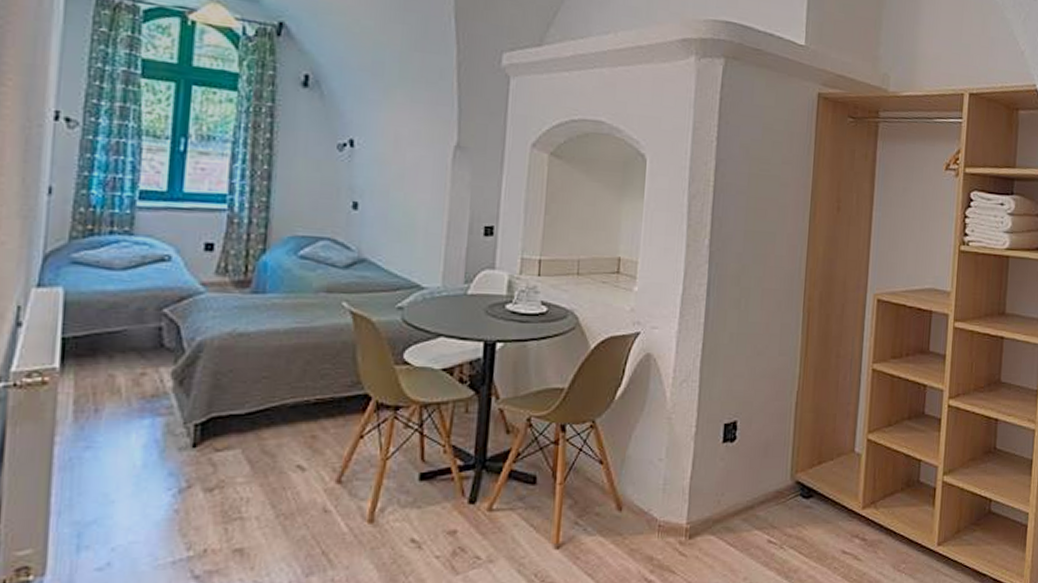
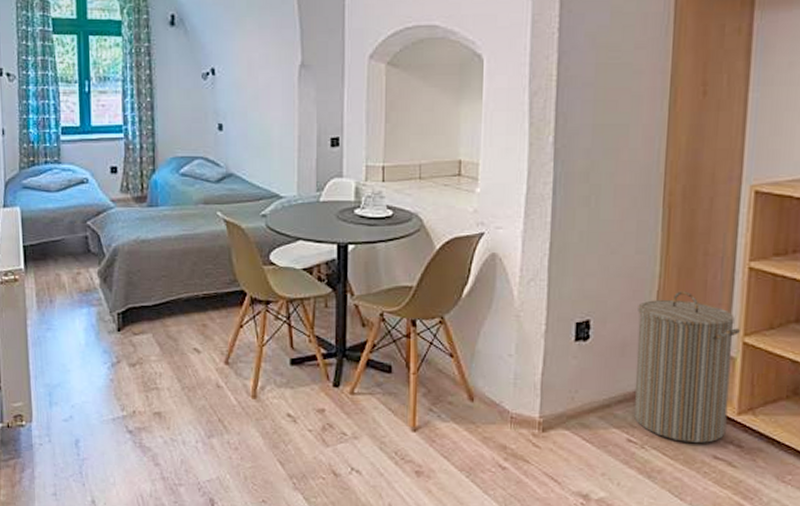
laundry hamper: none [774,391,865,539] -> present [634,291,740,443]

